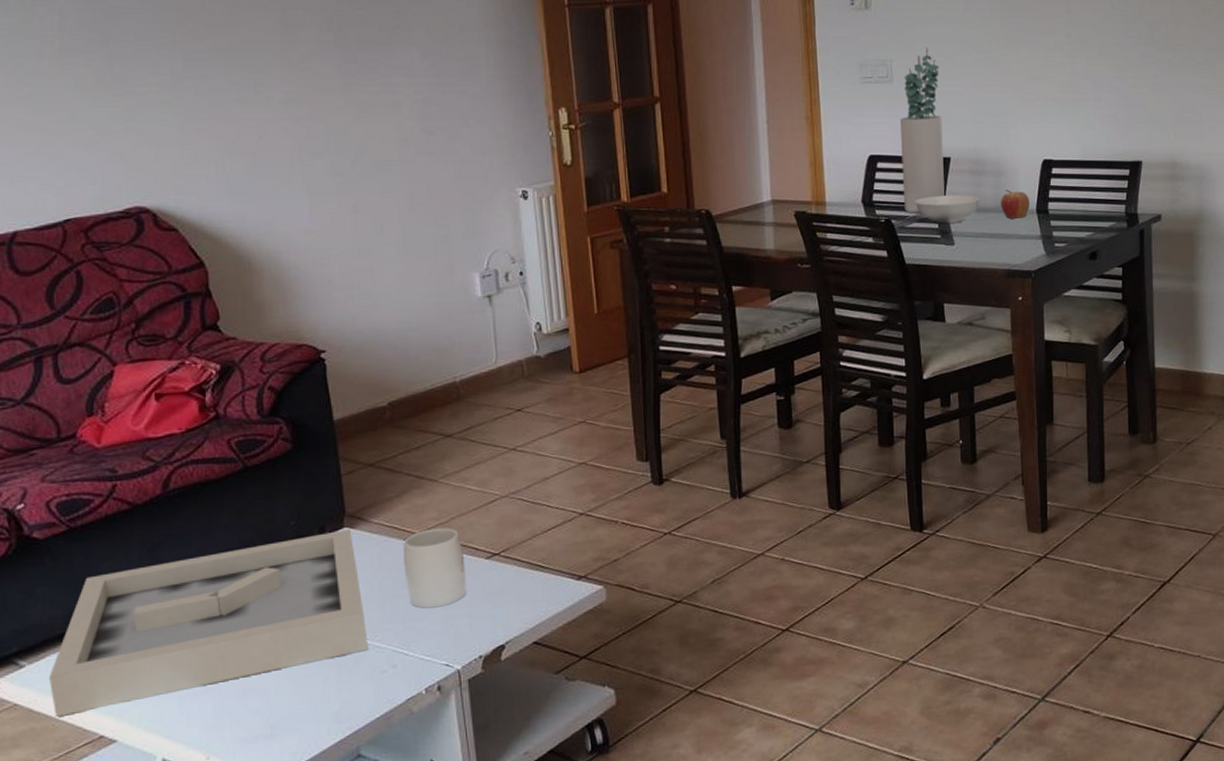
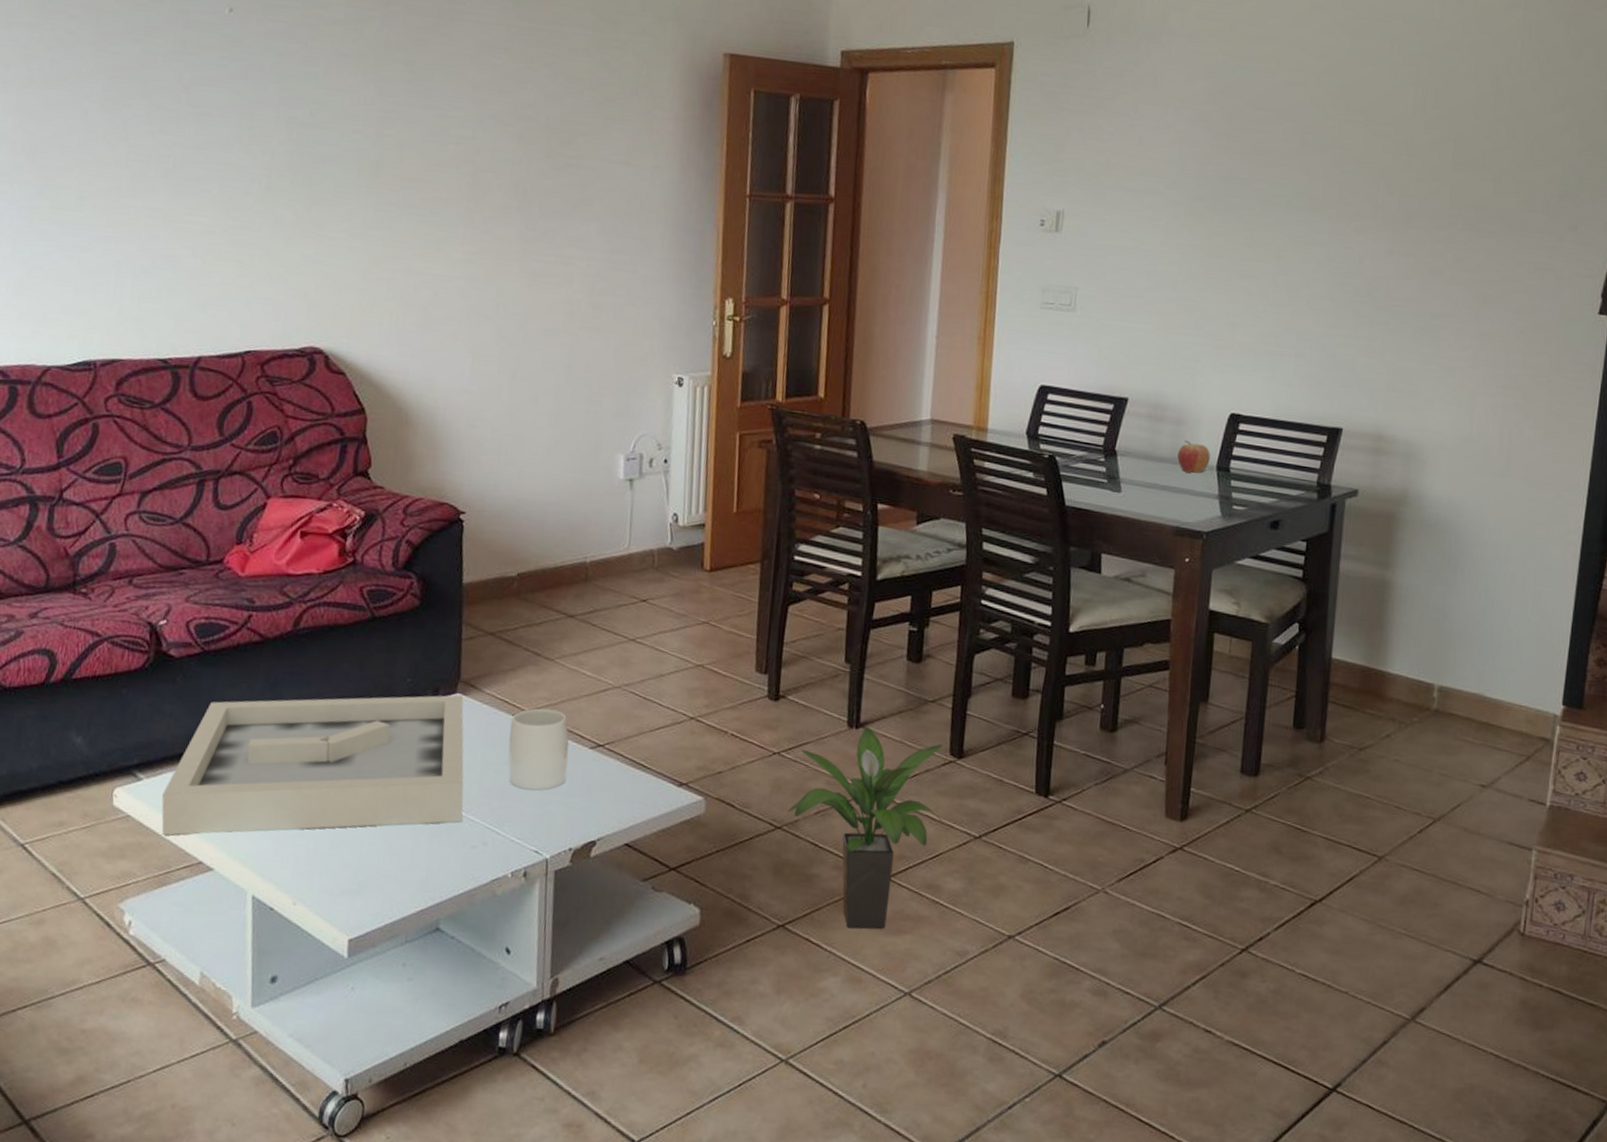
potted plant: none [686,496,829,682] -> present [788,728,942,929]
vase: present [899,47,945,215] -> none [1071,279,1128,455]
bowl: present [915,195,980,224] -> none [1083,437,1155,470]

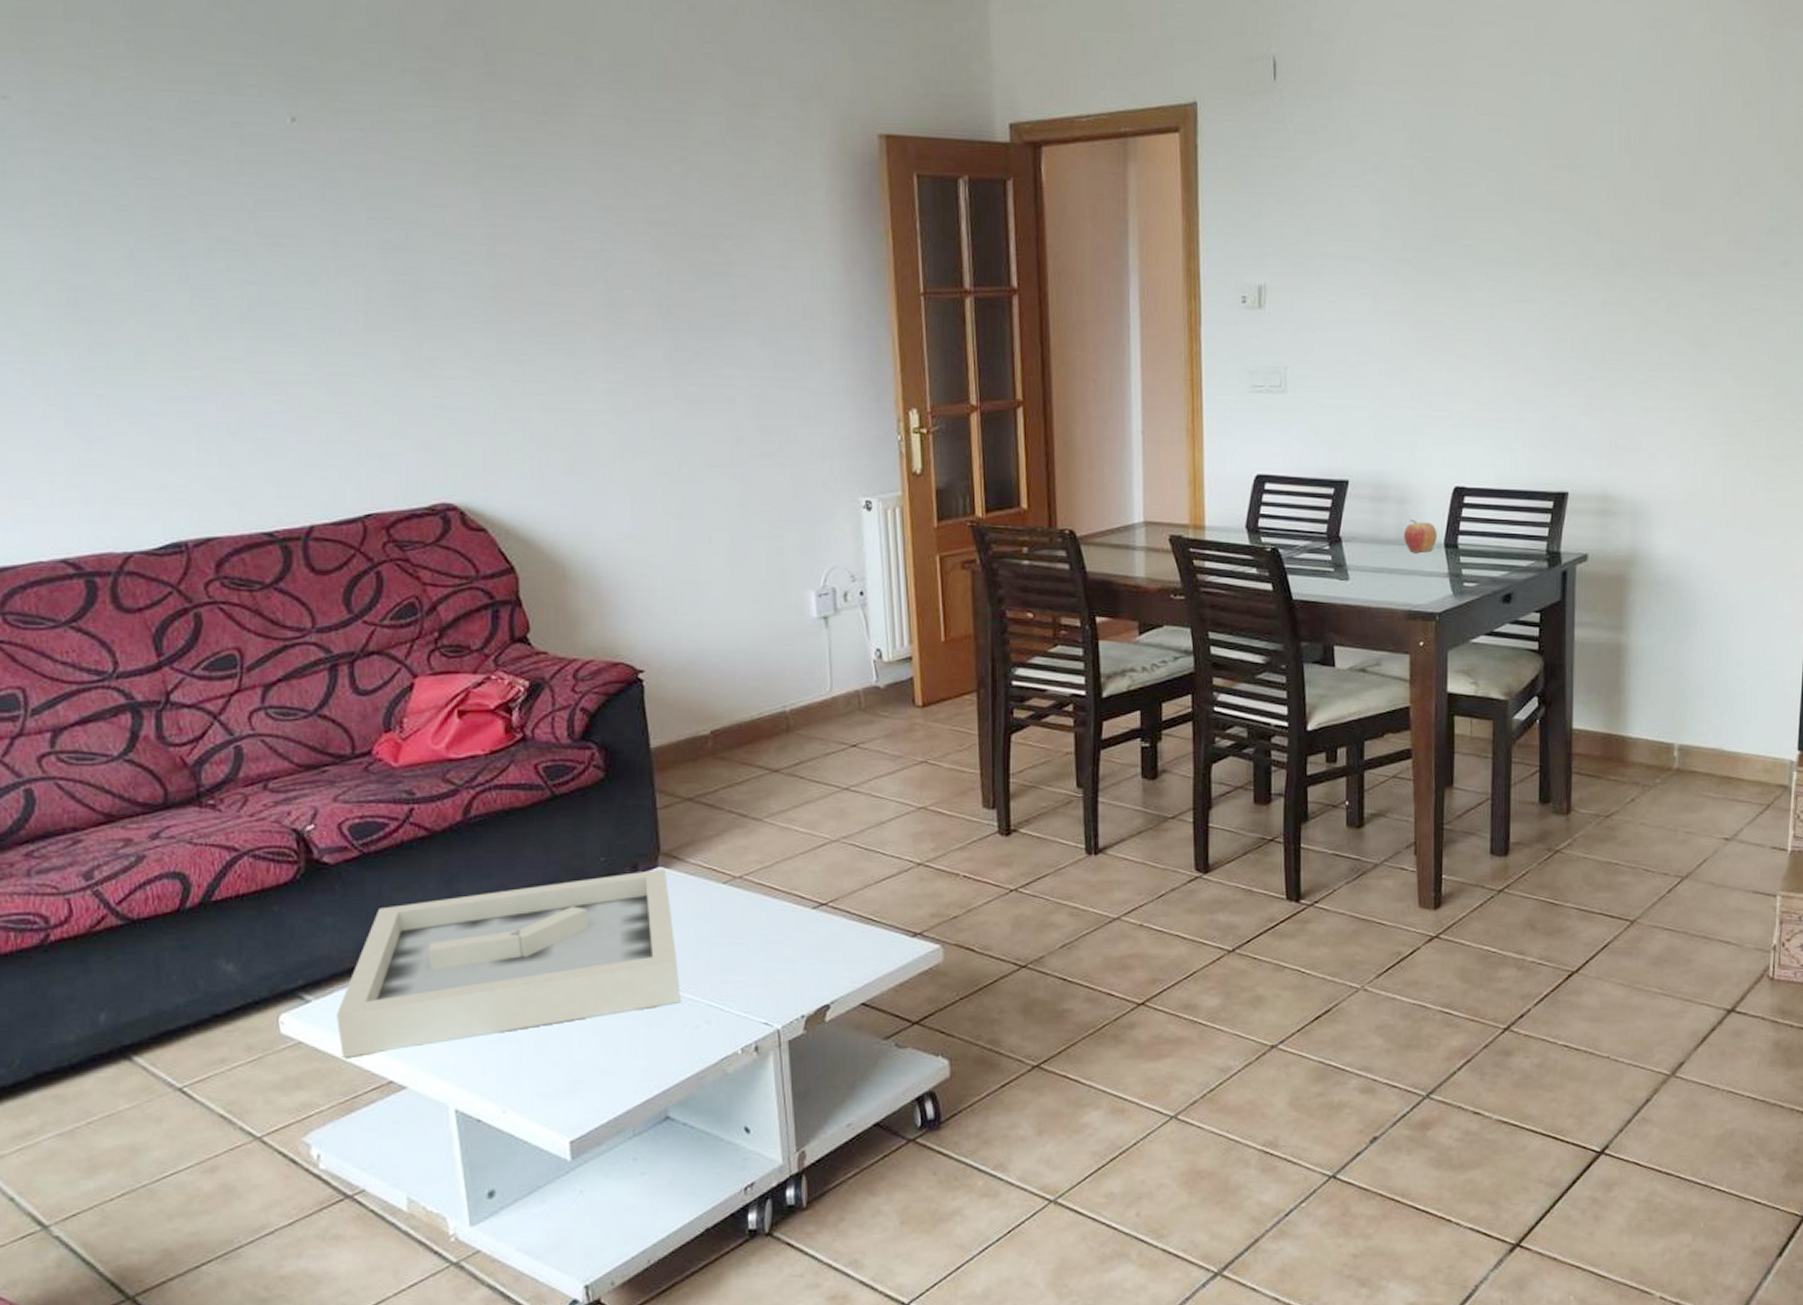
mug: present [508,708,569,791] -> none [722,872,789,960]
potted plant: present [788,728,942,929] -> none [1032,853,1193,1060]

